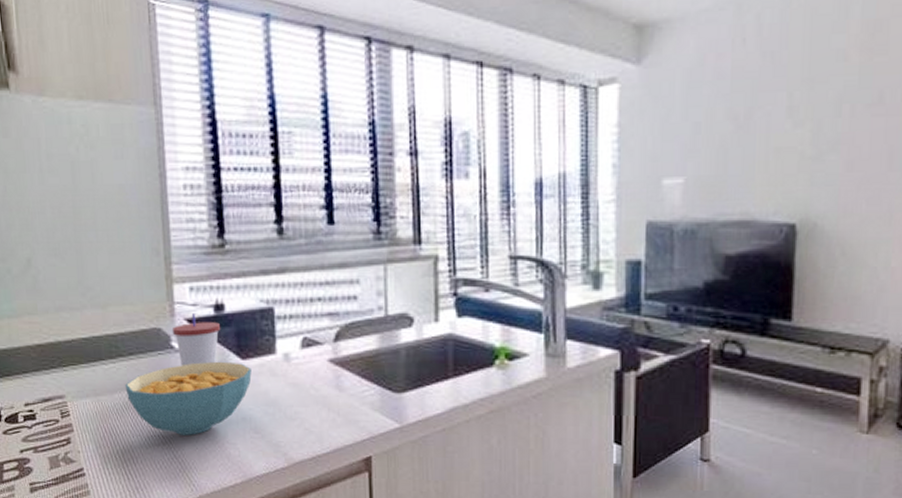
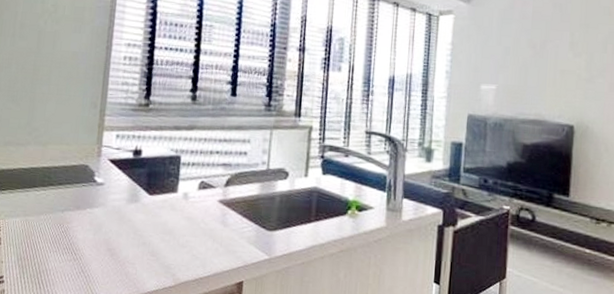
cereal bowl: present [125,361,252,435] -> none [50,194,156,254]
cup: present [173,313,220,366] -> none [97,155,136,197]

